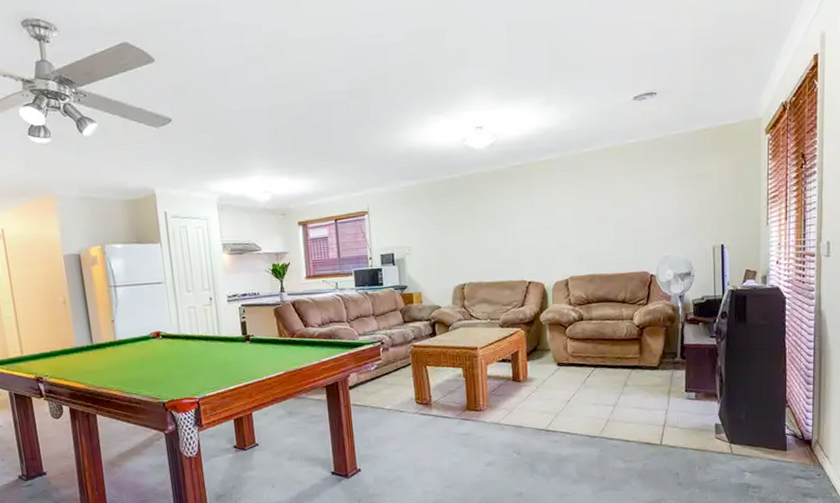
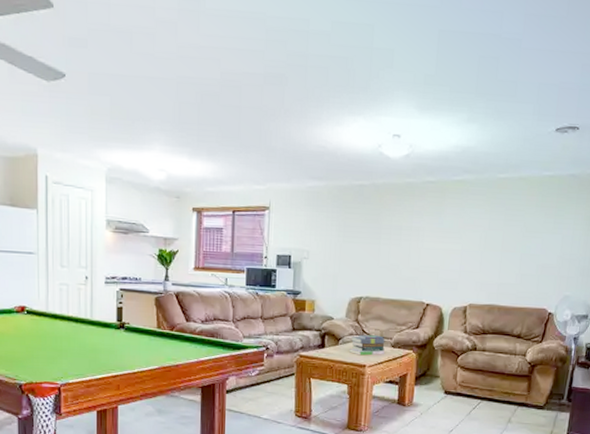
books: none [460,317,494,339] -> present [350,334,385,356]

